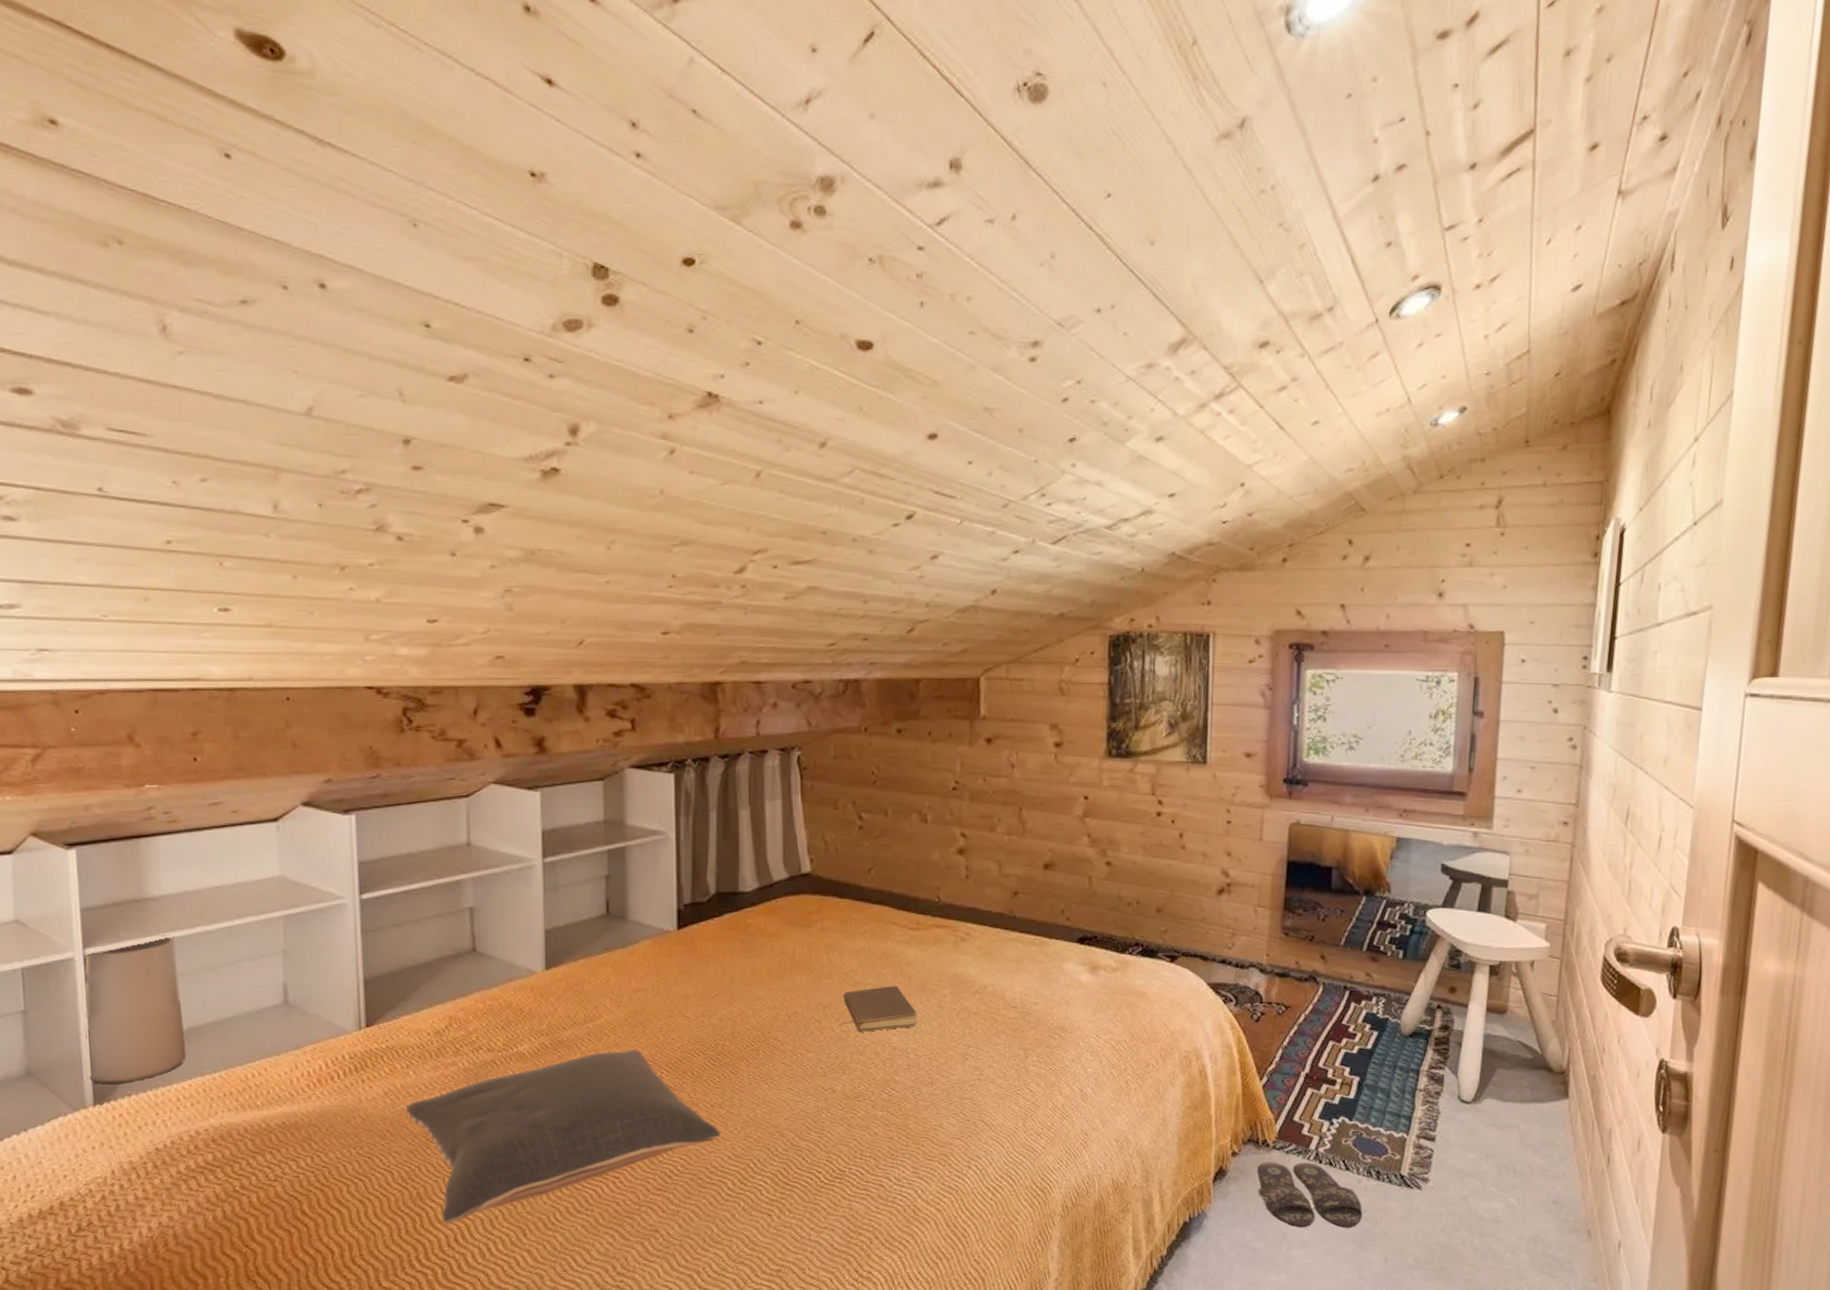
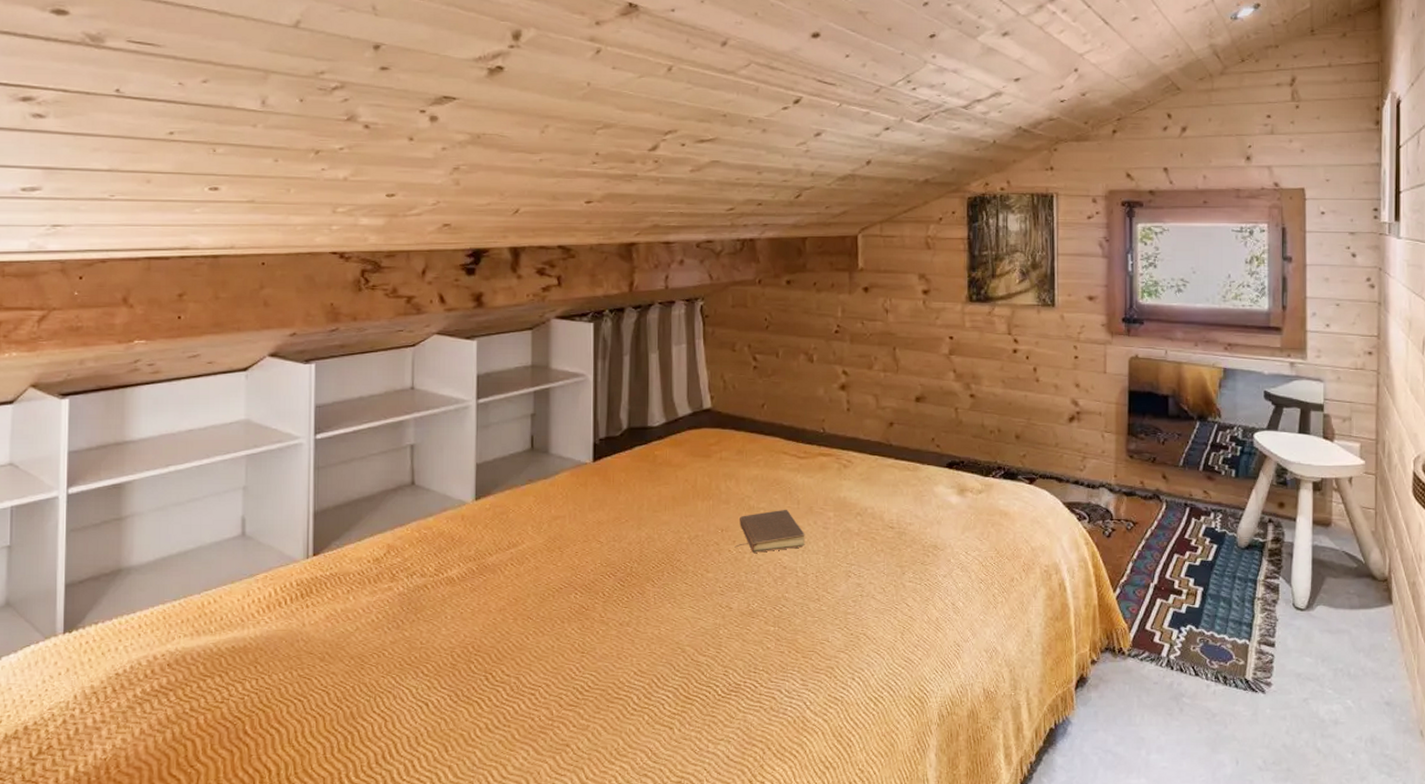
vase: present [85,935,187,1085] -> none [60,474,151,614]
pillow: present [406,1050,721,1223] -> none [345,573,629,741]
slippers: present [1258,1162,1363,1228] -> none [1116,669,1213,732]

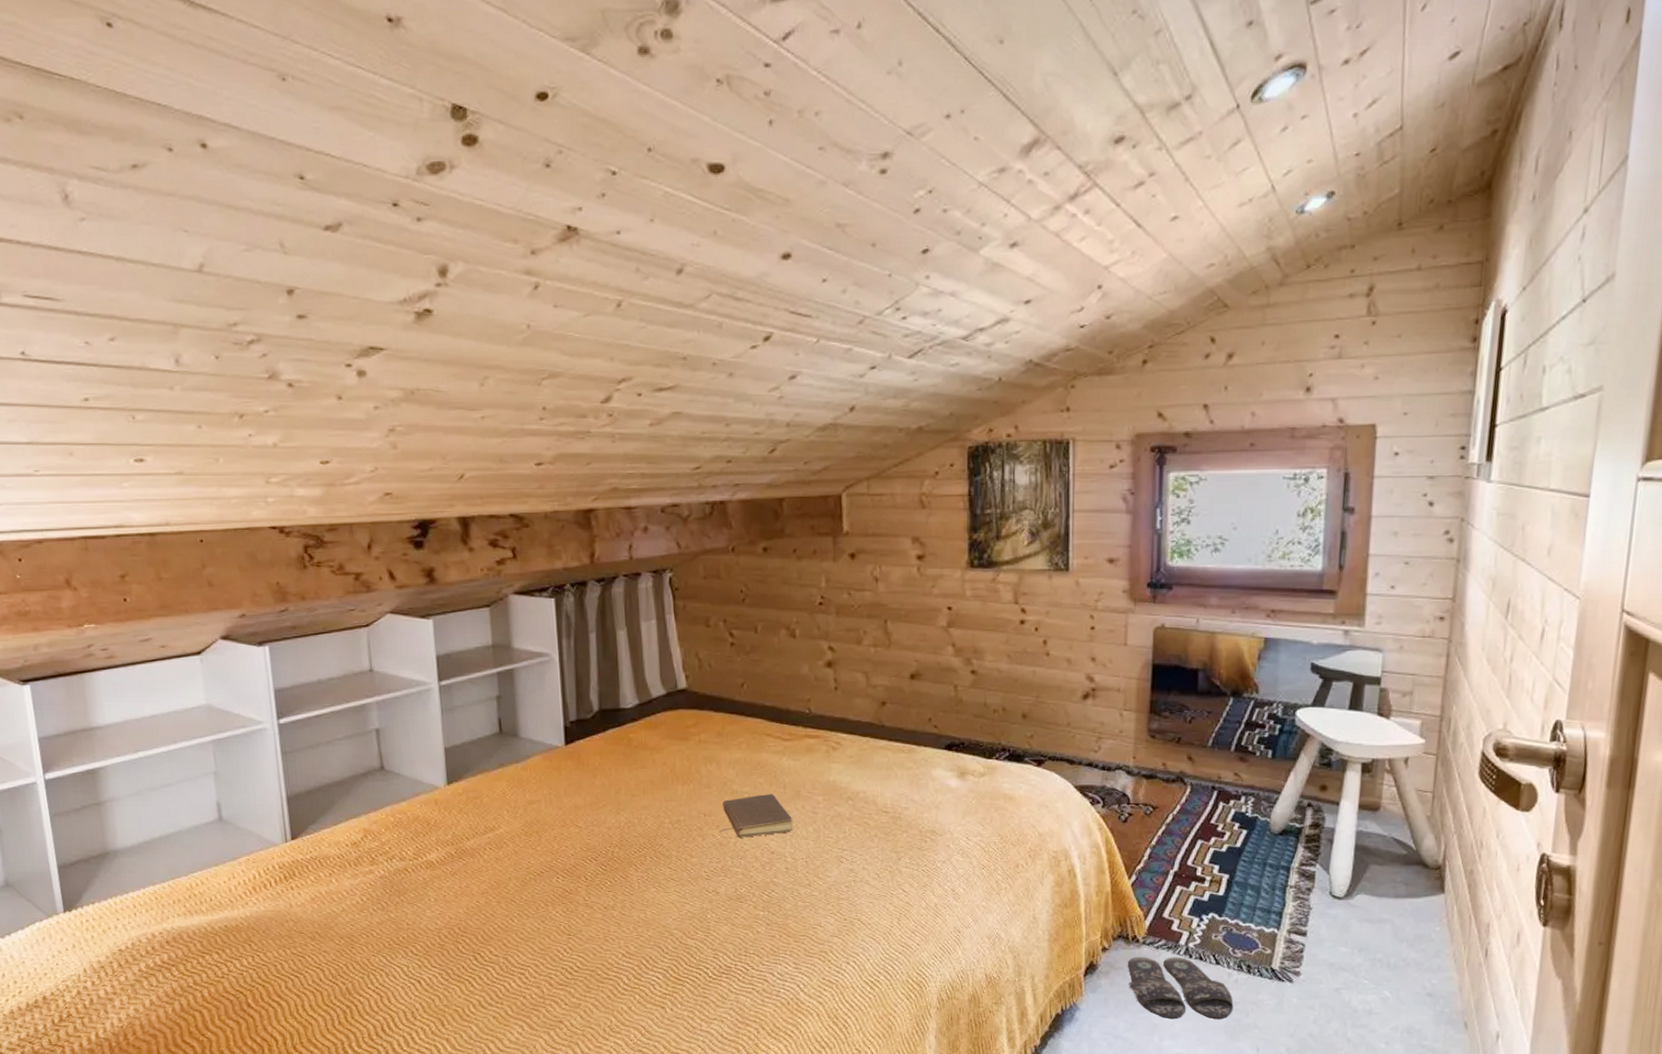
slippers: none [1116,669,1213,732] -> present [1128,957,1234,1020]

